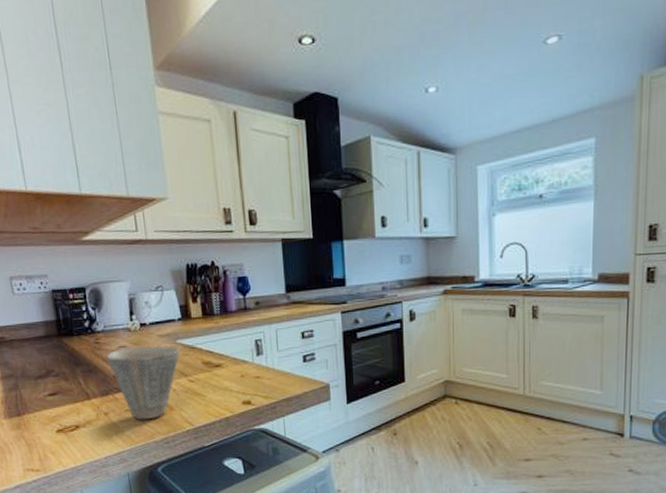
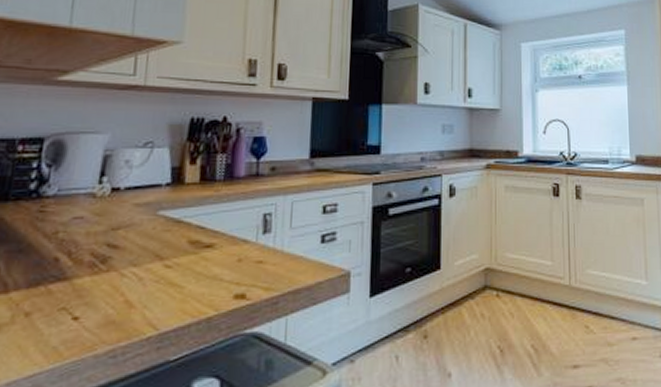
cup: present [106,345,180,420] -> none [49,217,161,323]

